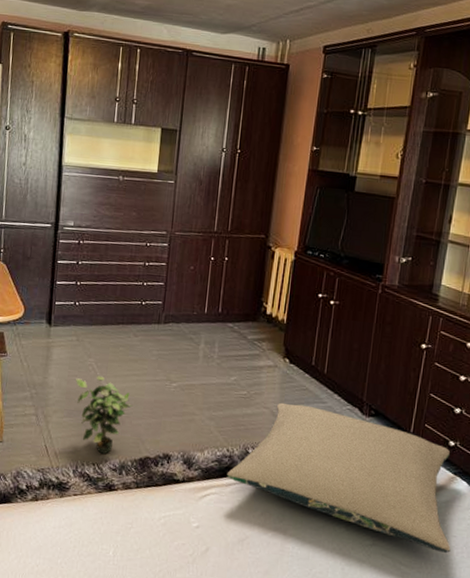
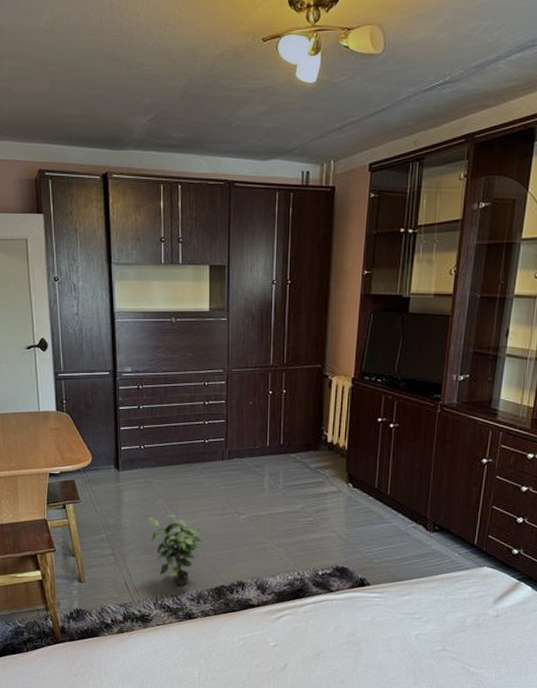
pillow: present [226,402,451,553] -> none [299,525,518,653]

